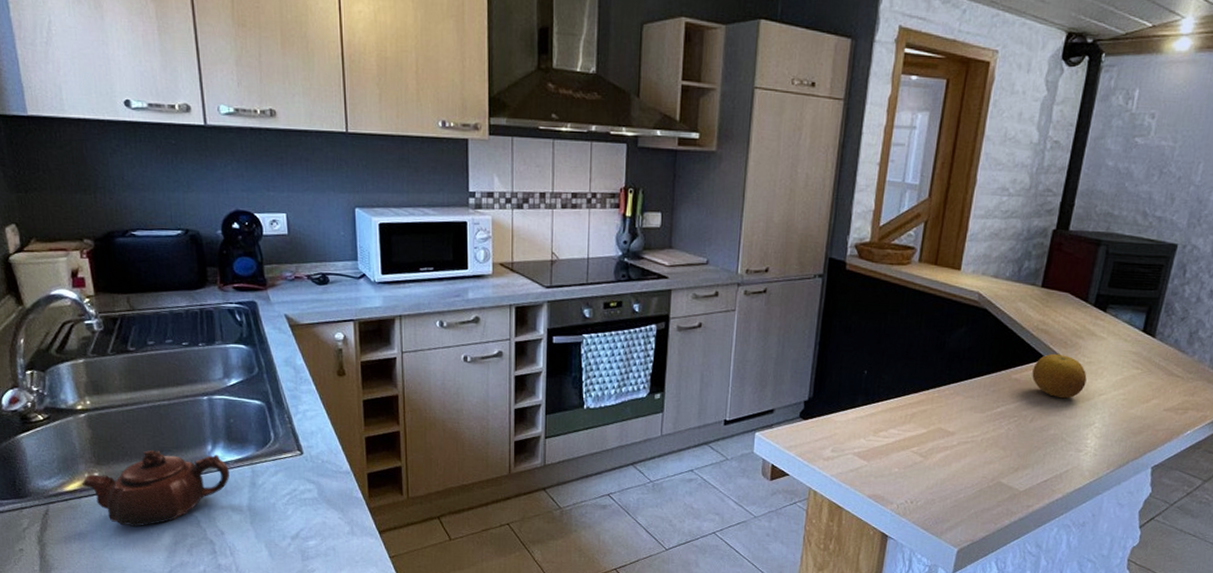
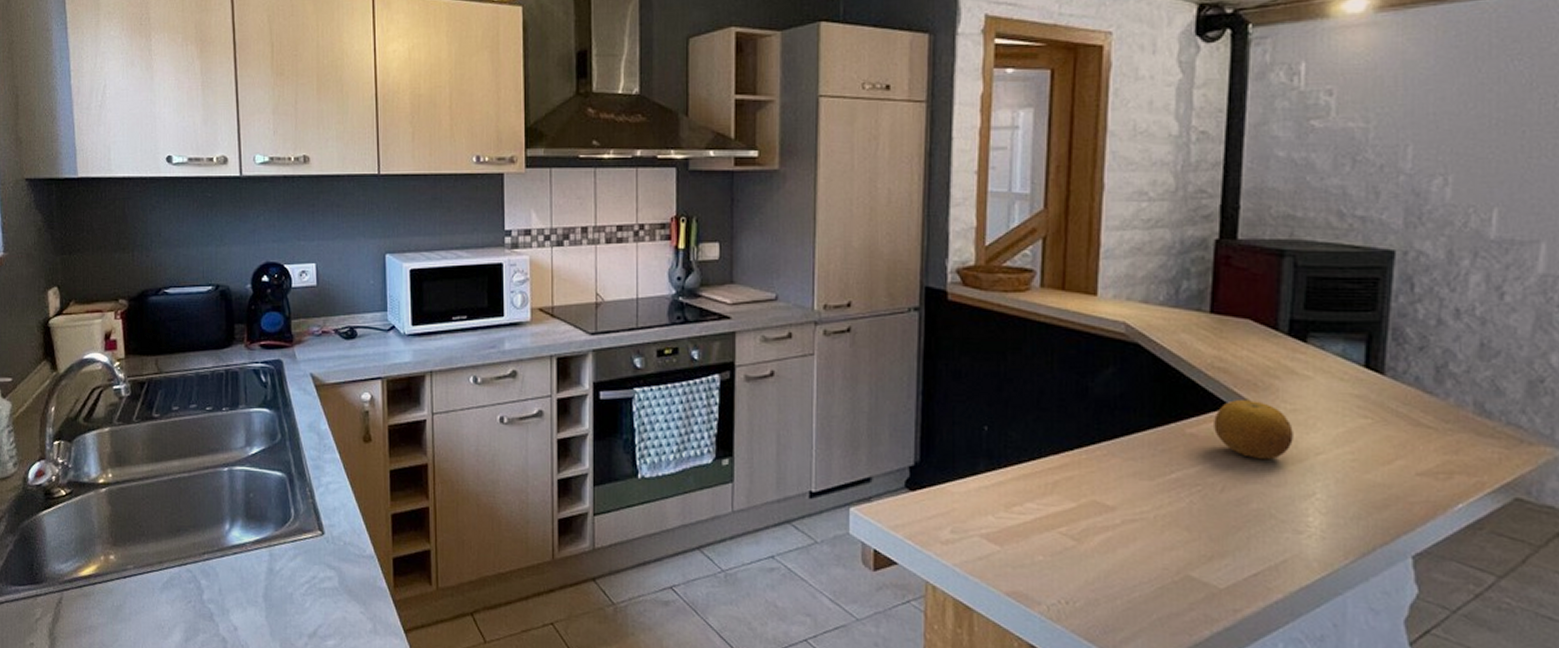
teapot: present [82,450,230,527] -> none [98,529,247,619]

